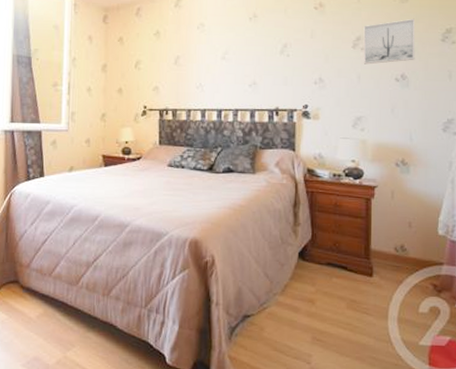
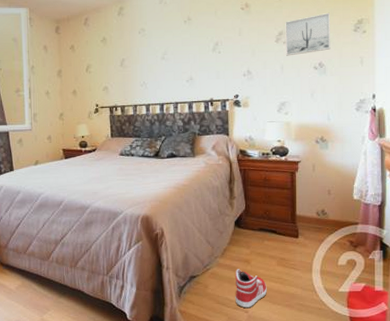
sneaker: none [295,310,334,359] -> present [235,269,267,309]

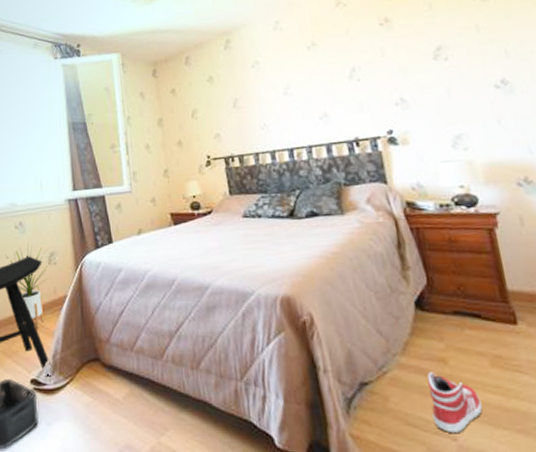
wall art: present [285,12,331,56] -> none [442,15,515,76]

